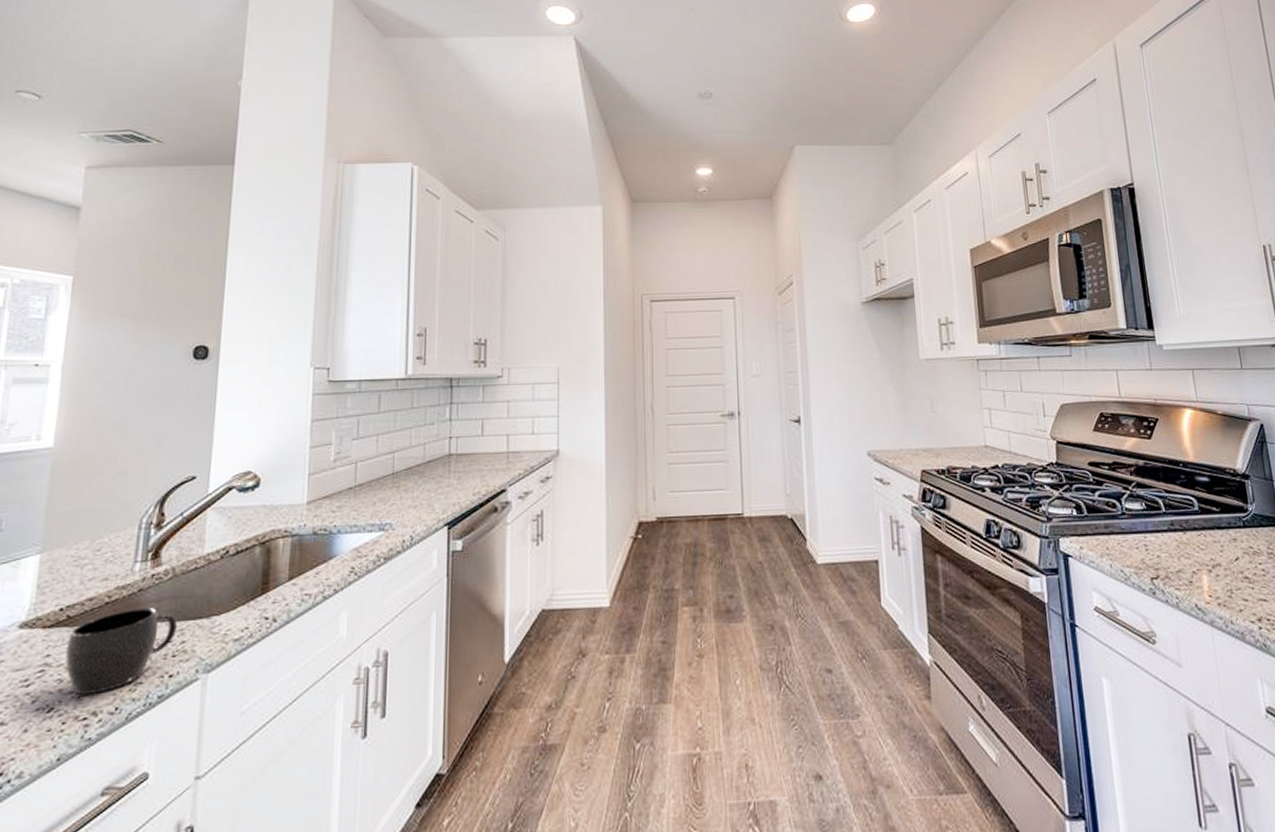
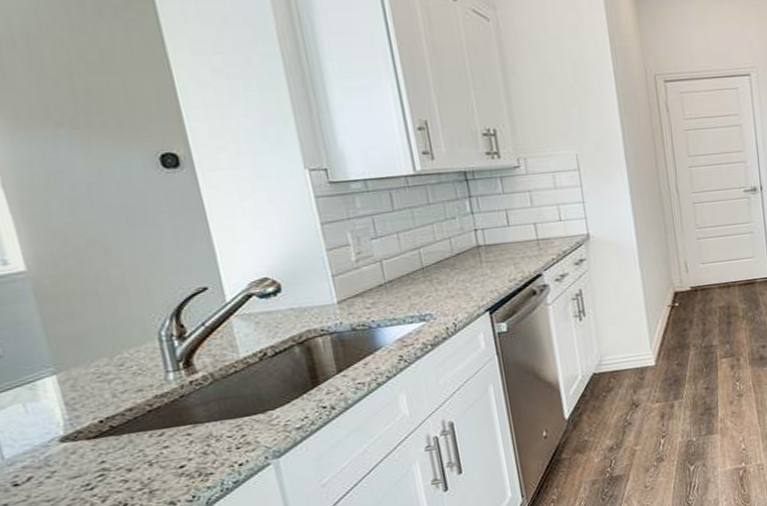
mug: present [65,608,178,696] -> none [119,410,235,491]

